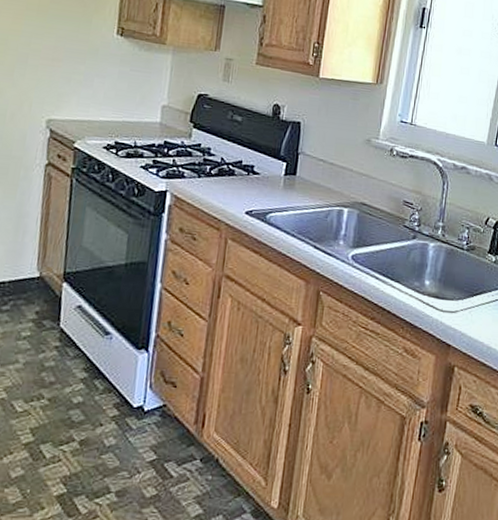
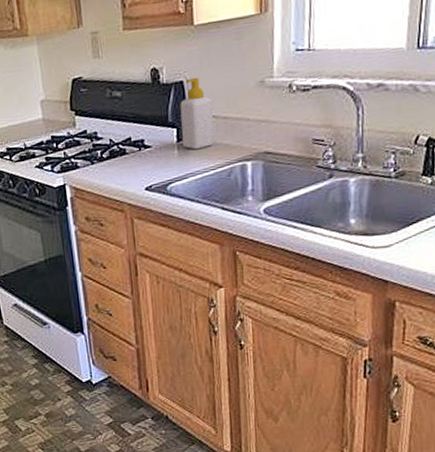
soap bottle: none [288,121,323,187] -> present [180,77,214,150]

